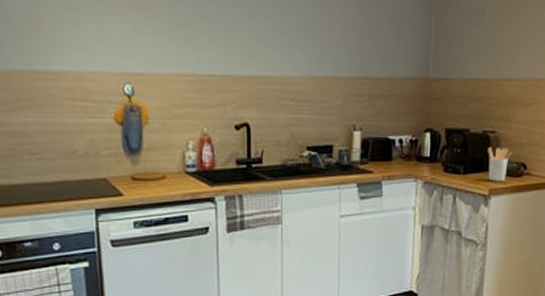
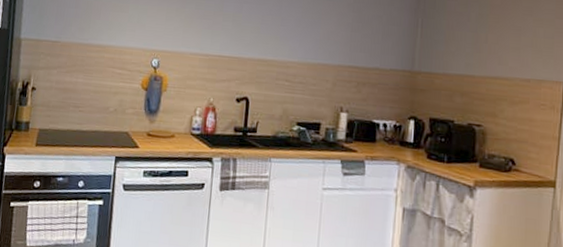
utensil holder: present [488,147,513,182] -> none [473,140,500,175]

